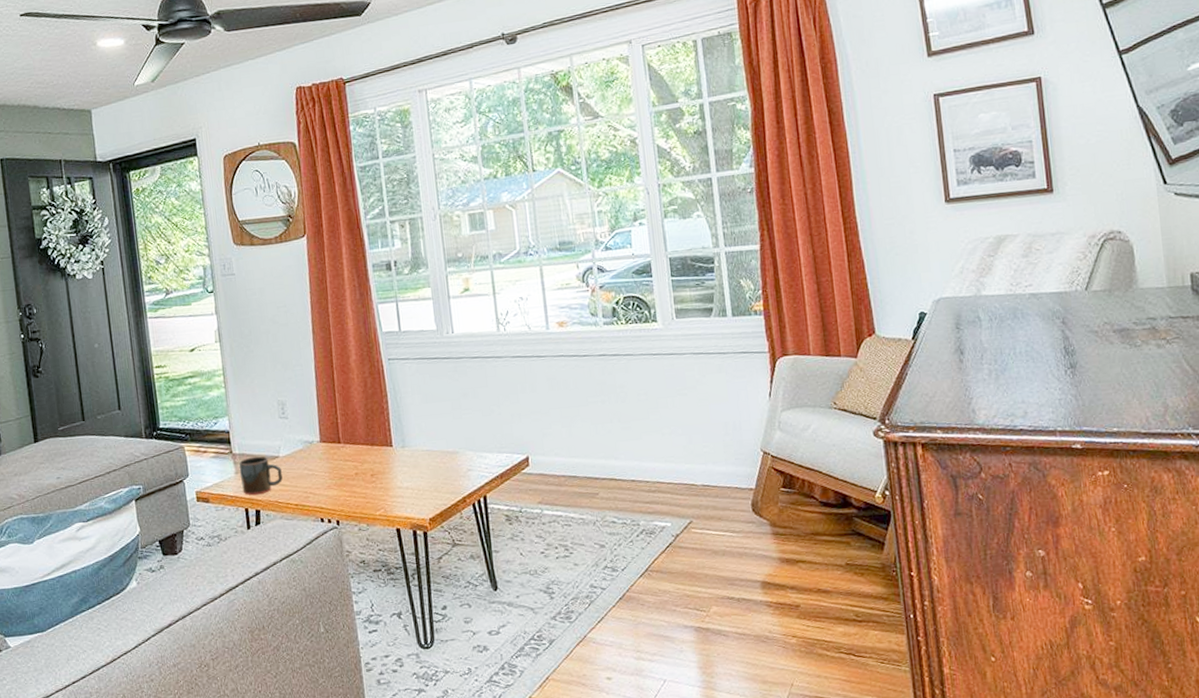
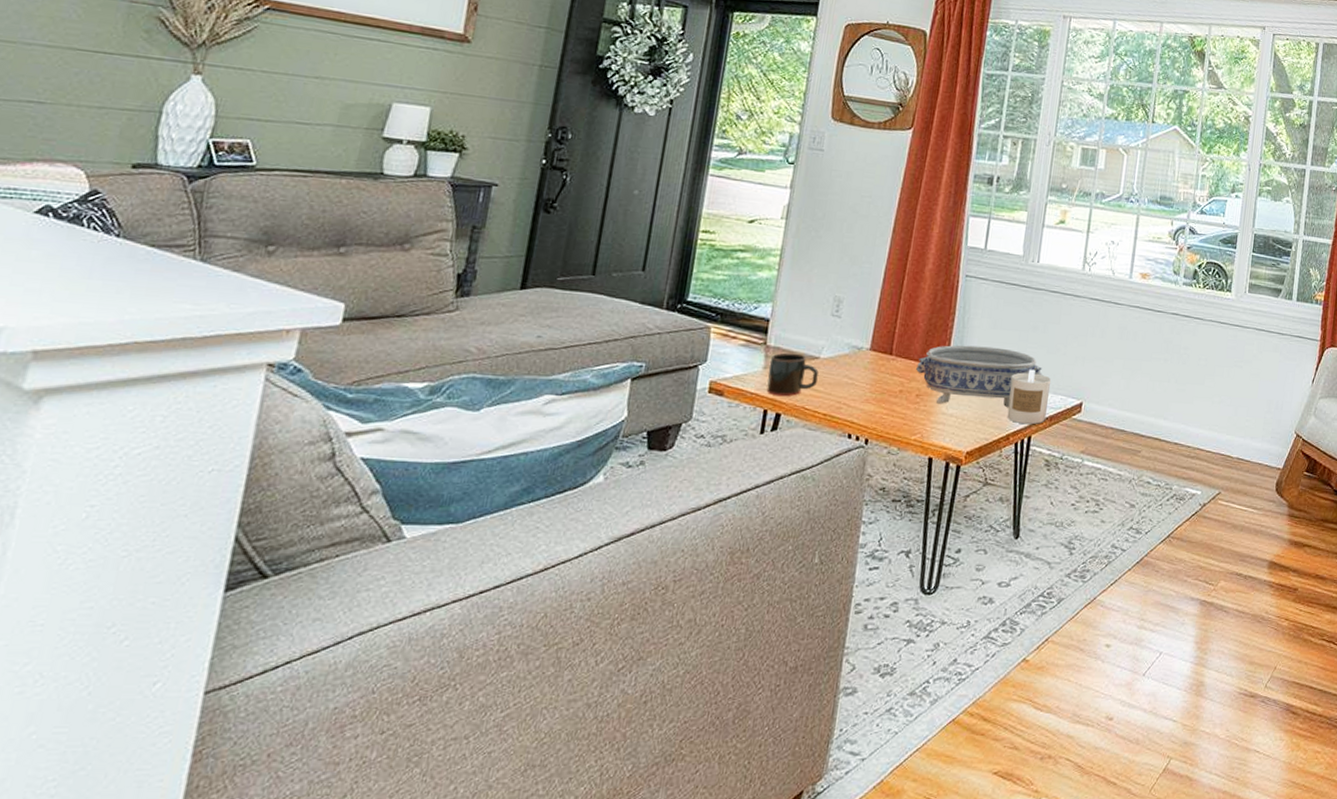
decorative bowl: none [364,419,483,480] -> present [916,345,1043,407]
candle: none [453,433,496,486] -> present [1007,369,1052,425]

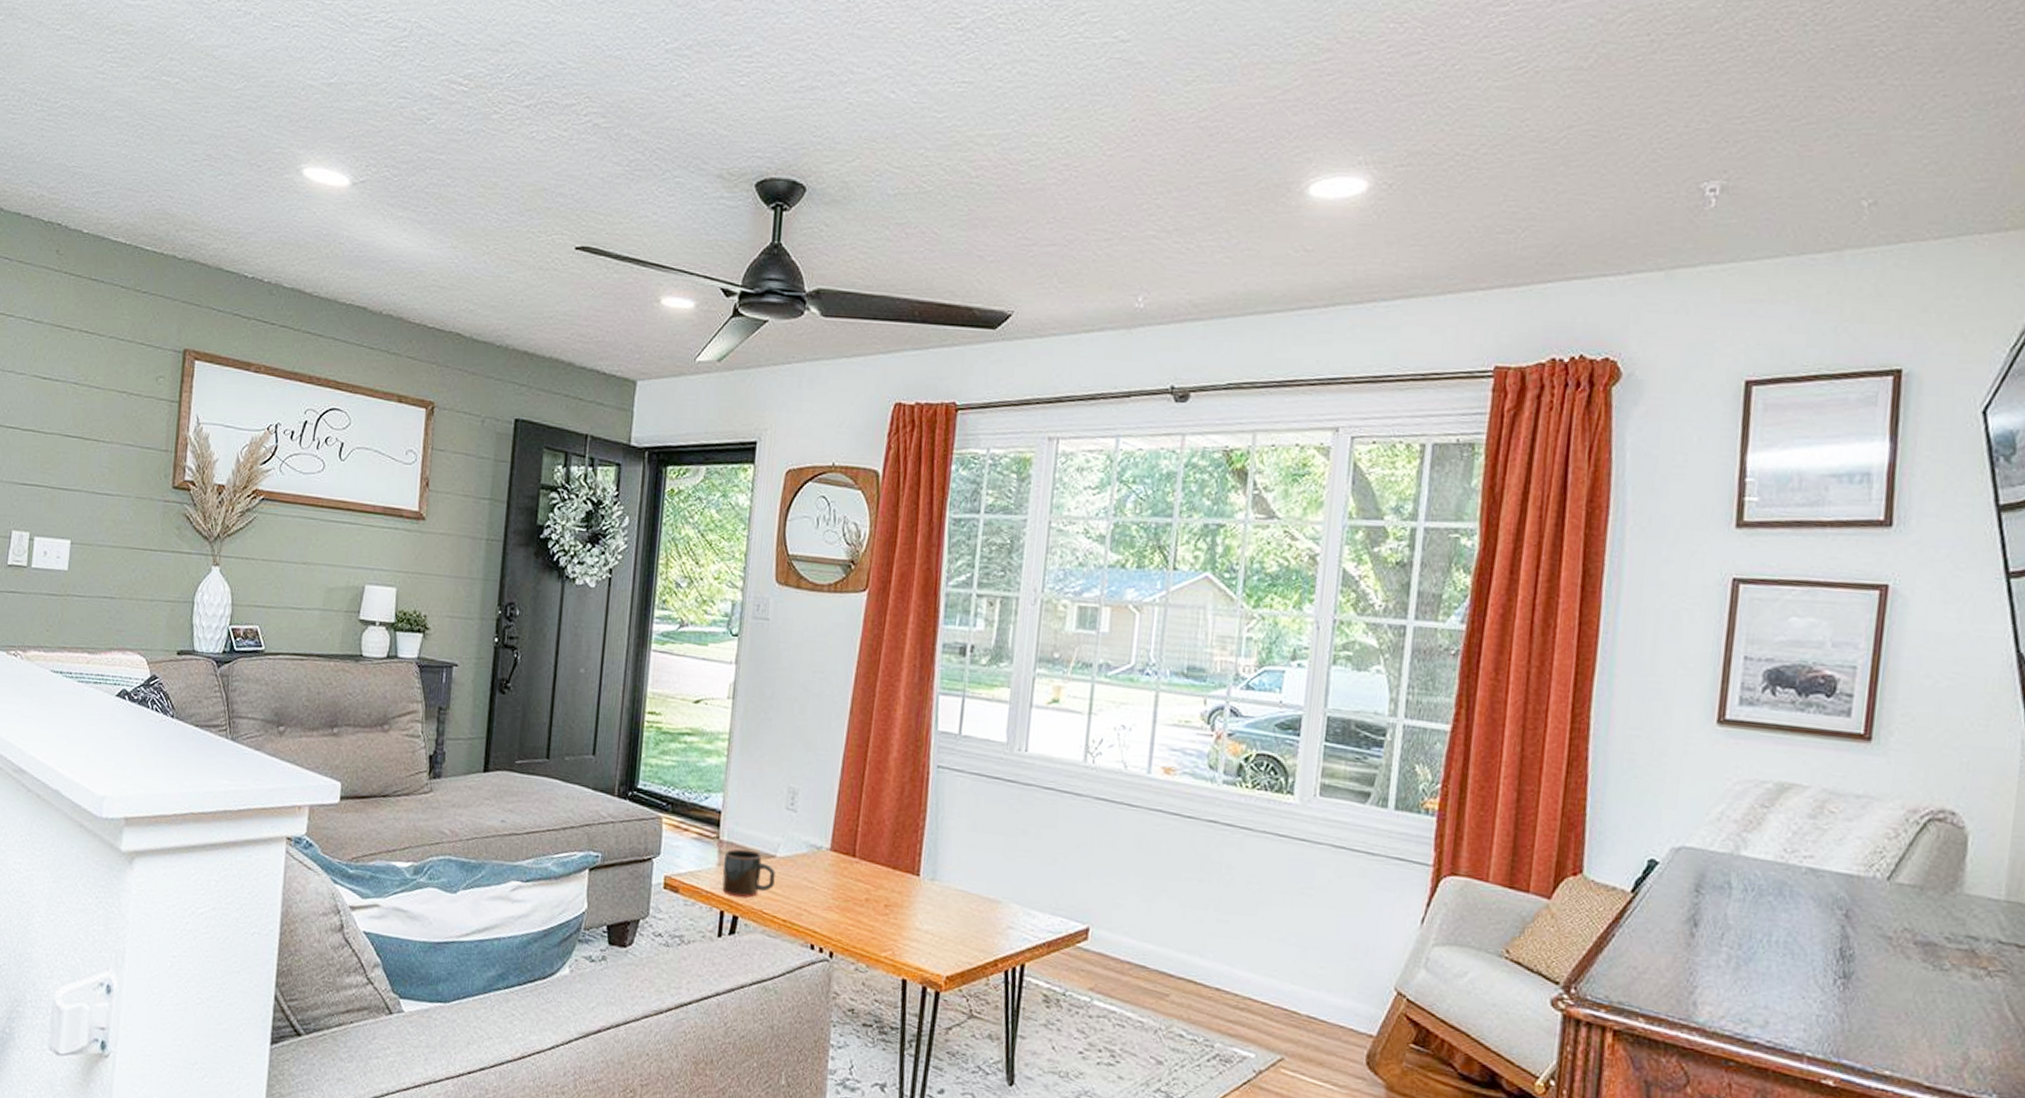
decorative bowl: present [916,345,1043,407] -> none [883,848,1036,927]
candle: present [1007,369,1052,425] -> none [993,882,1048,951]

